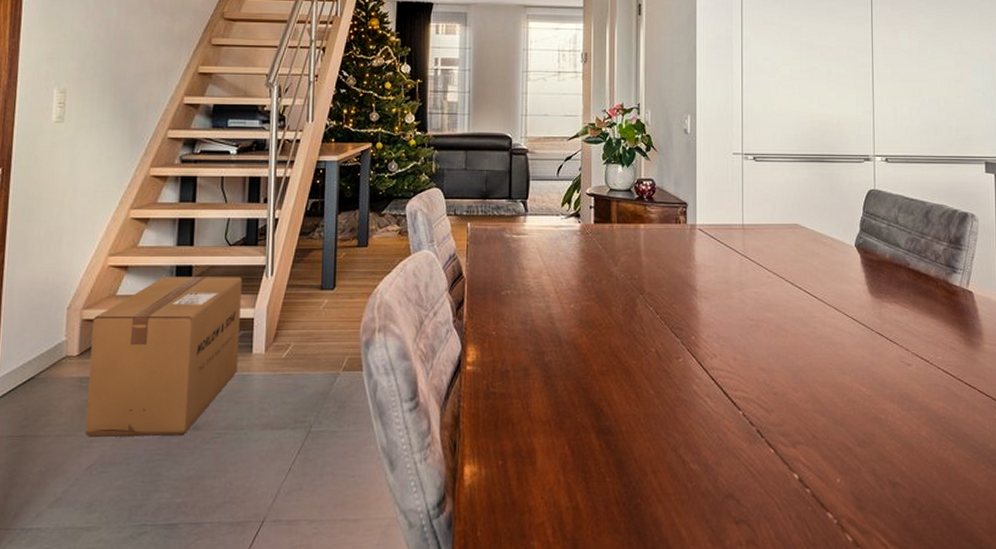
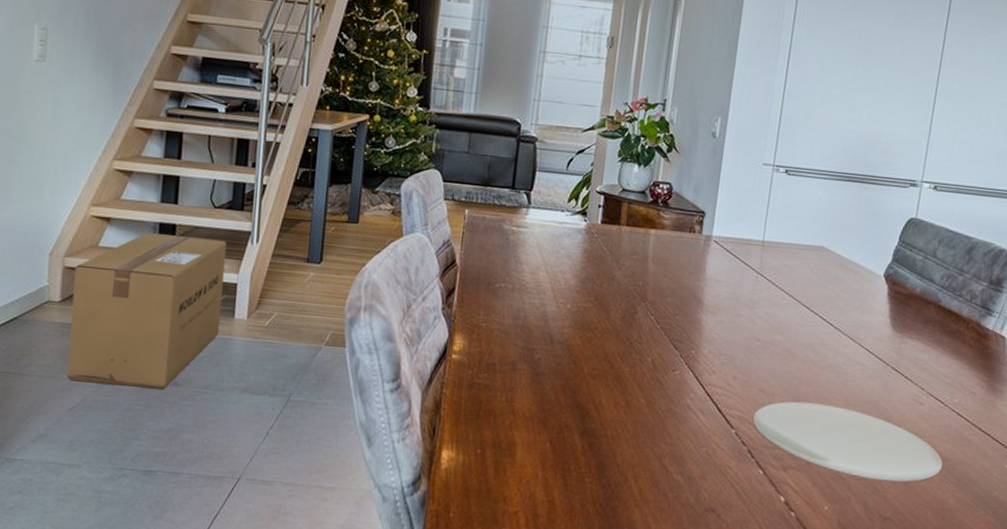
plate: none [758,375,939,448] -> present [753,401,943,484]

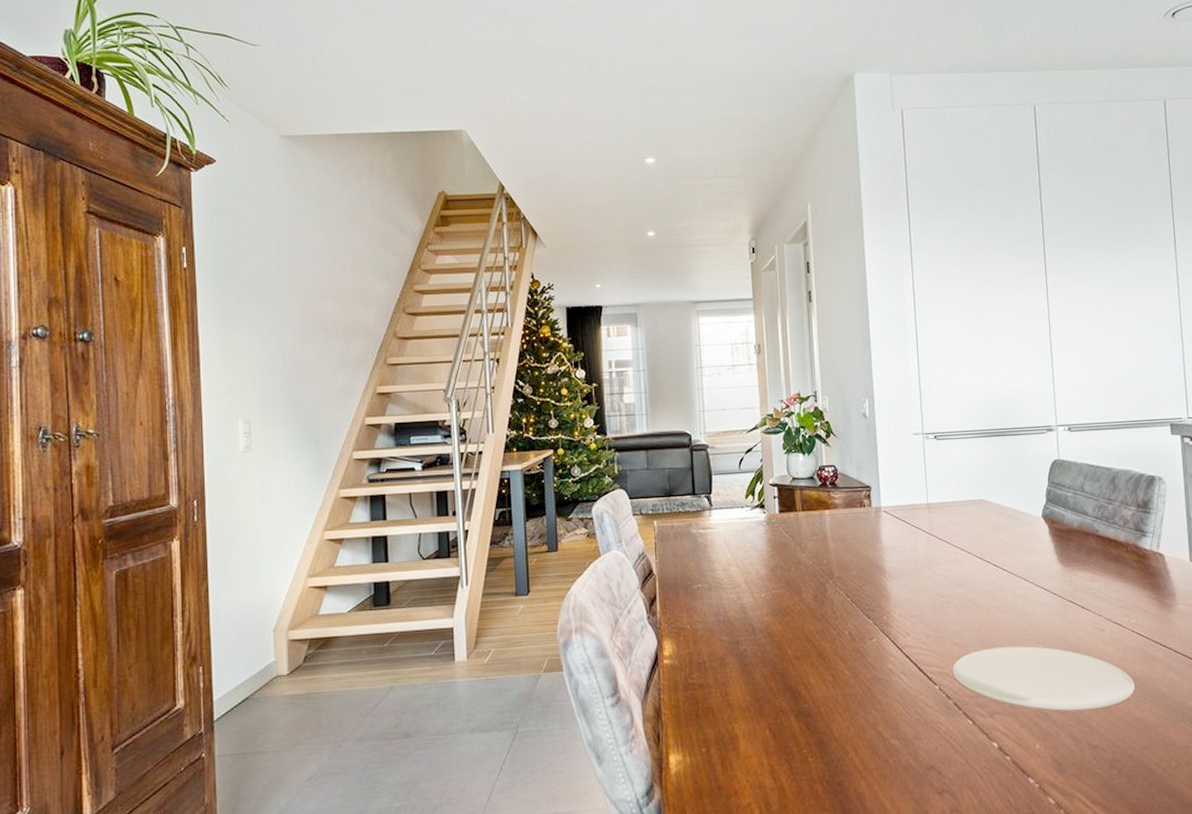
box: present [67,233,226,389] -> none [299,589,442,751]

